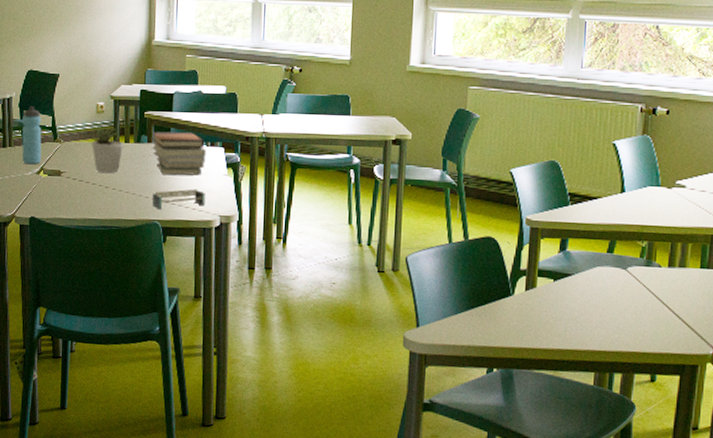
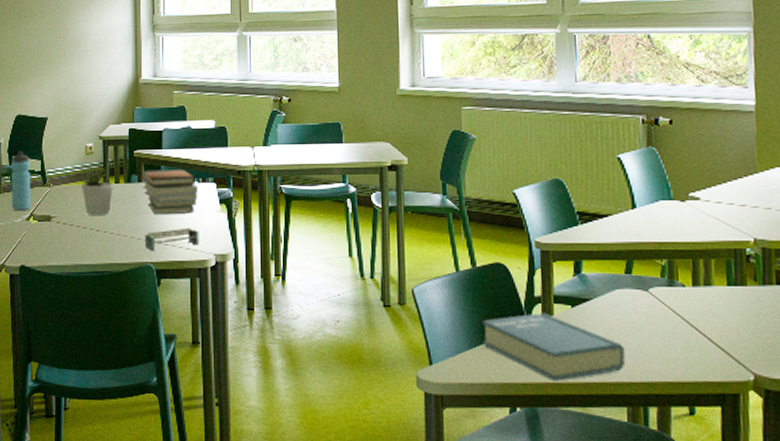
book: none [468,284,598,347] -> present [482,313,626,381]

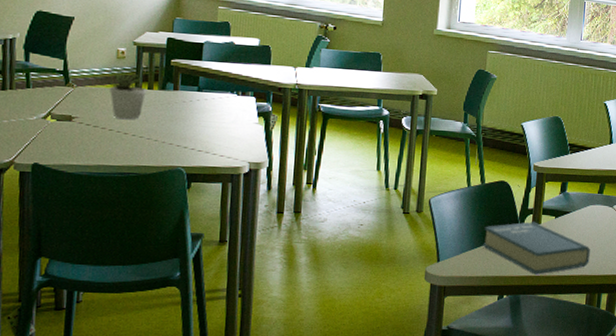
water bottle: present [11,152,31,211] -> none [25,49,51,109]
book stack: present [142,168,198,215] -> none [177,79,237,124]
shelf: present [144,227,199,252] -> none [176,136,235,157]

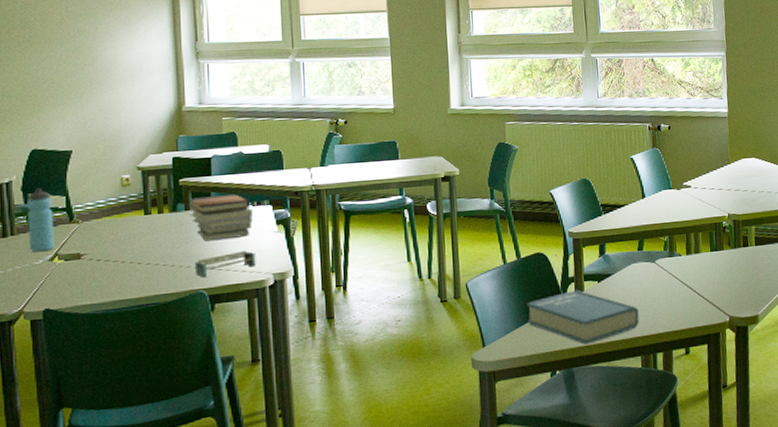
water bottle: none [25,49,51,109] -> present [27,188,54,253]
potted plant: present [108,68,146,119] -> none [115,196,156,249]
shelf: none [176,136,235,157] -> present [194,250,256,279]
book stack: none [177,79,237,124] -> present [189,193,253,242]

